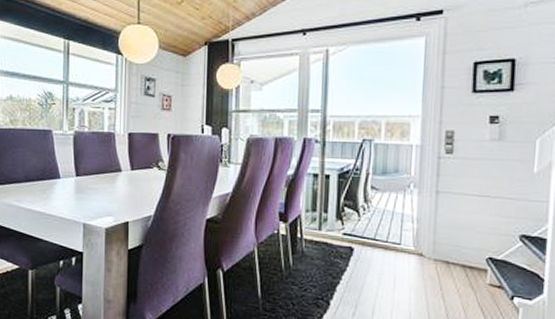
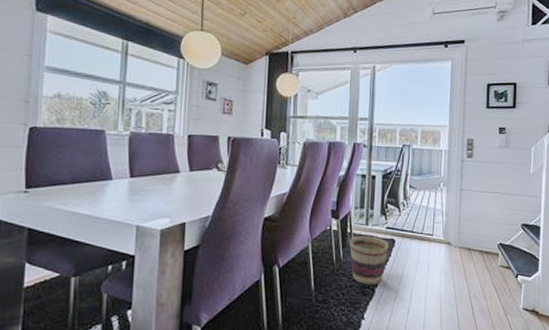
basket: none [300,241,347,297] -> present [349,235,389,285]

